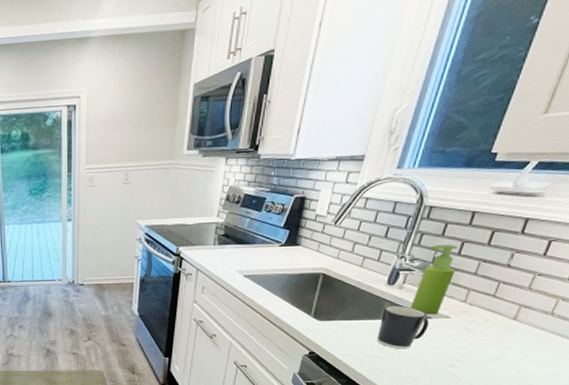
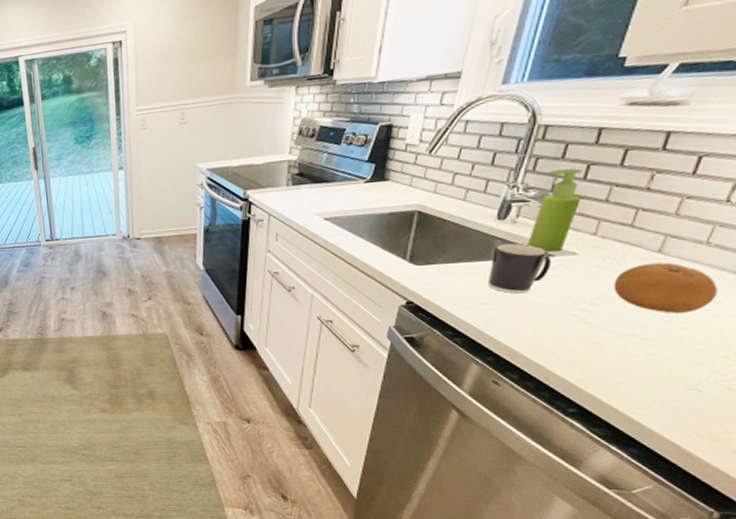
fruit: none [477,328,558,371] -> present [613,262,718,313]

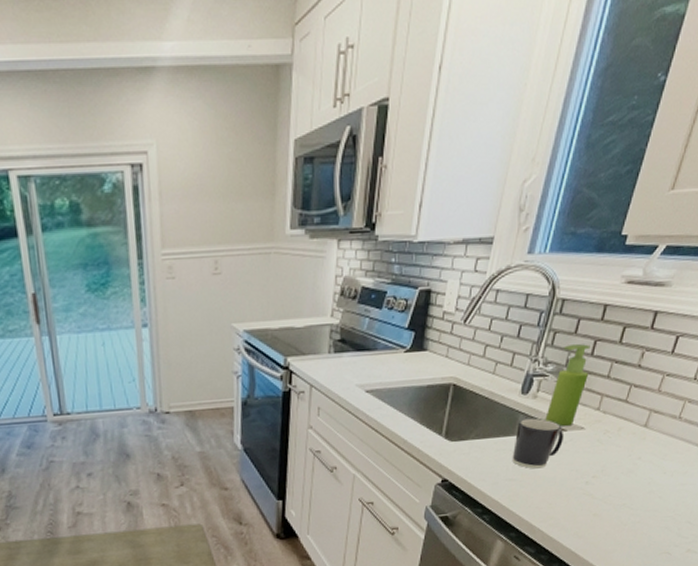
fruit: present [613,262,718,313] -> none [610,436,685,484]

